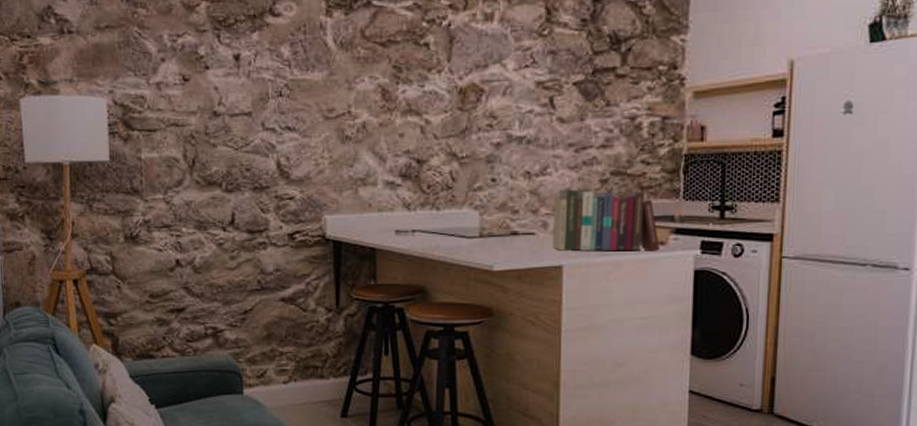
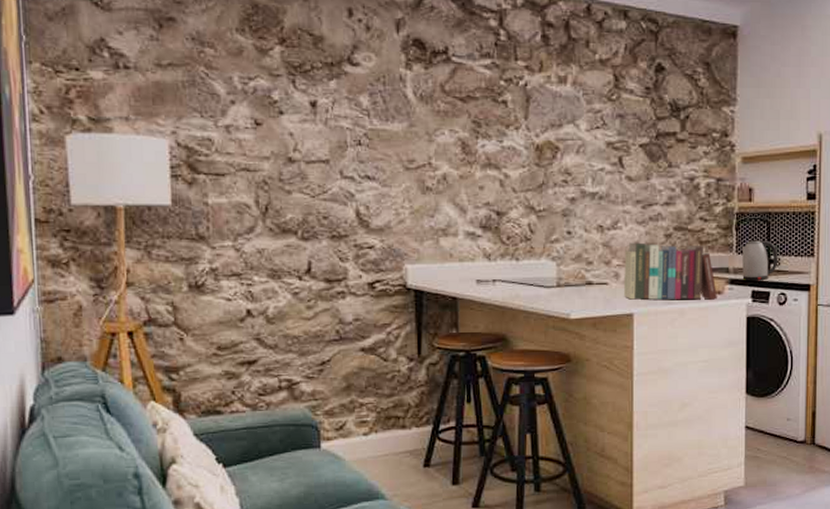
kettle: none [690,184,734,231] -> present [741,240,777,281]

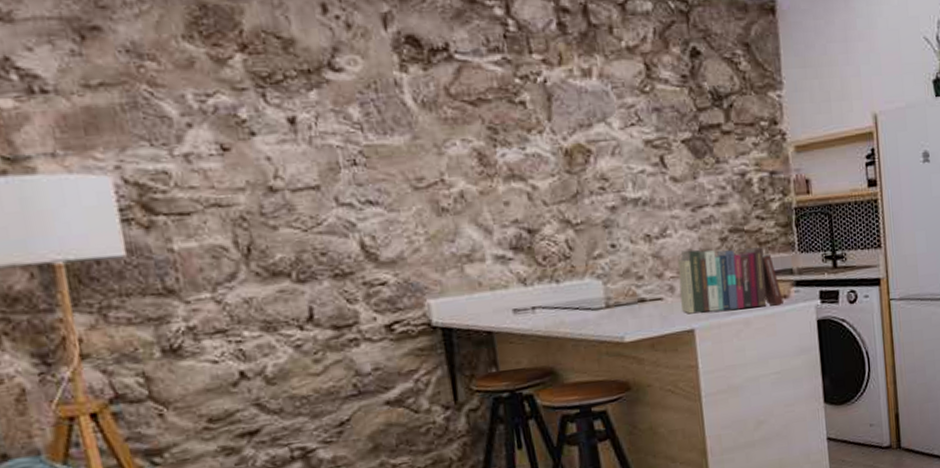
kettle: present [741,240,777,281] -> none [804,234,844,281]

